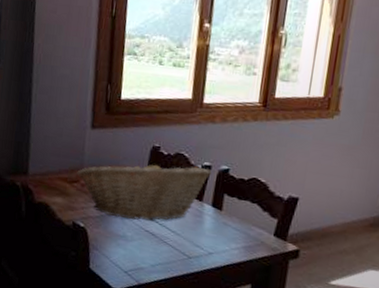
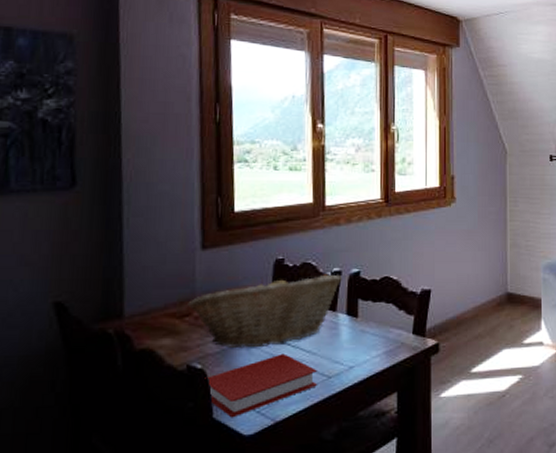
book: none [85,228,179,272] -> present [205,353,318,418]

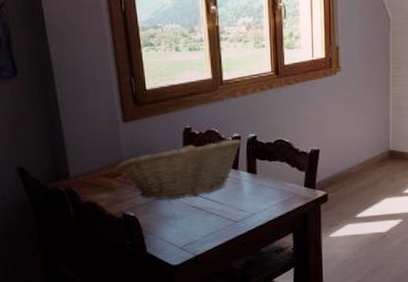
book: present [205,353,318,418] -> none [137,204,227,253]

